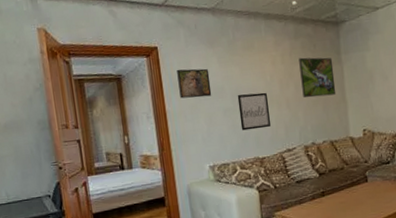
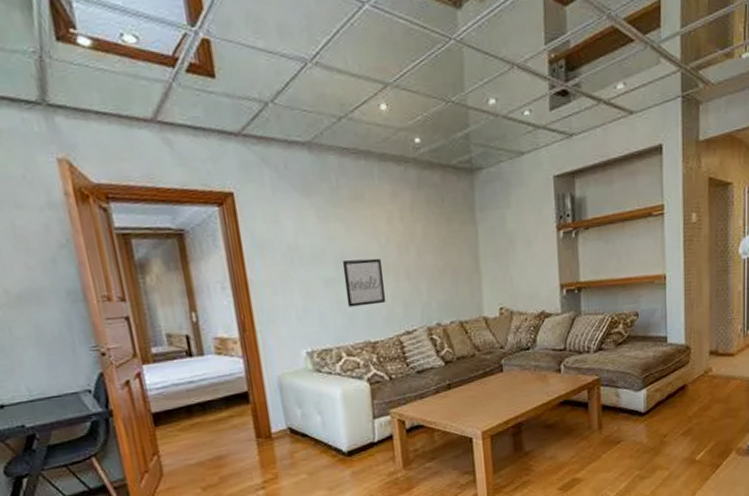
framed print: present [177,68,212,99] -> none [261,224,309,264]
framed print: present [299,57,336,98] -> none [422,214,468,267]

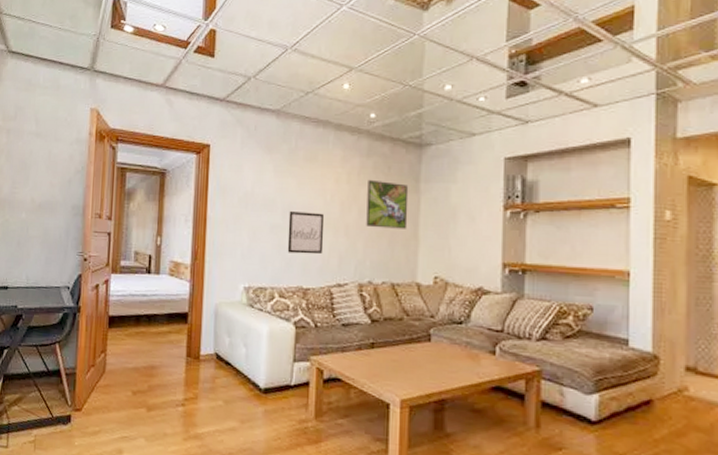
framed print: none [422,214,468,267] -> present [366,179,409,229]

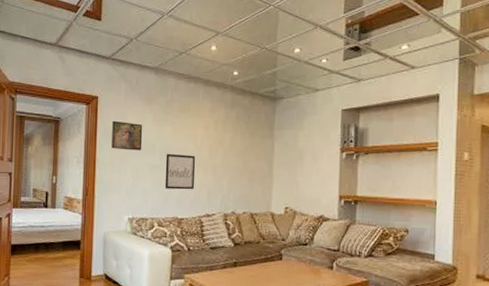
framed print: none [225,172,262,208] -> present [111,120,143,151]
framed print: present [366,179,409,229] -> none [230,127,265,168]

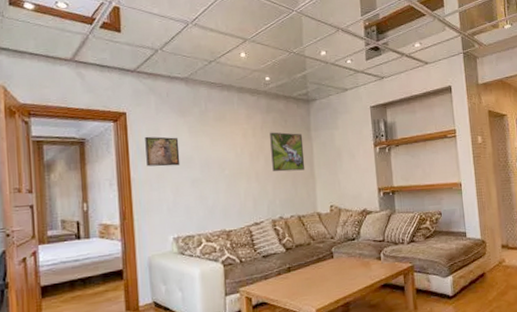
wall art: present [165,153,196,190] -> none [206,164,240,202]
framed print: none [230,127,265,168] -> present [270,132,305,172]

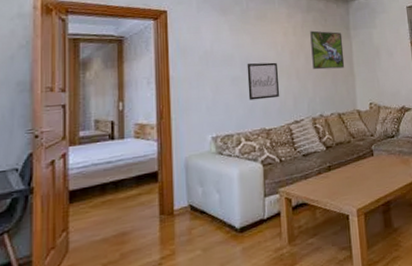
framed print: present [145,136,180,167] -> none [185,34,221,65]
wall art: none [206,164,240,202] -> present [247,62,280,101]

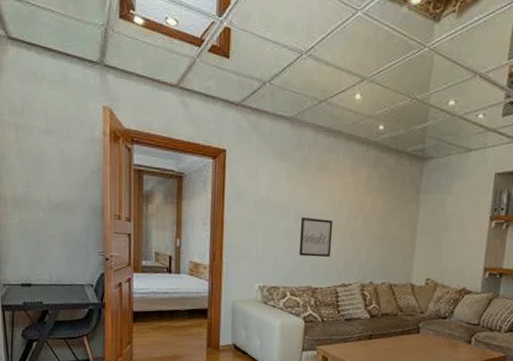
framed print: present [310,30,345,70] -> none [370,189,410,236]

